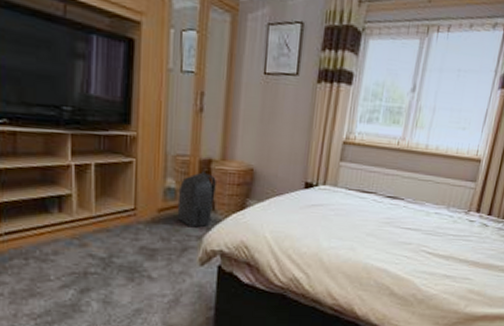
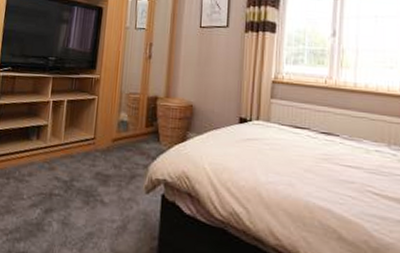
backpack: present [177,172,217,228] -> none [127,107,161,157]

